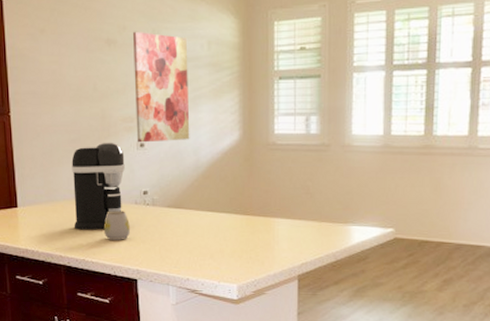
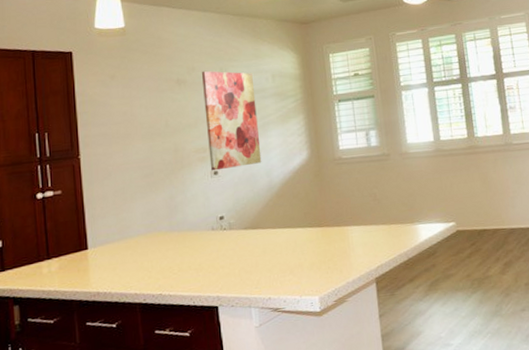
coffee maker: present [71,142,125,230] -> none [145,173,200,264]
mug: present [103,211,131,240] -> none [180,238,209,270]

